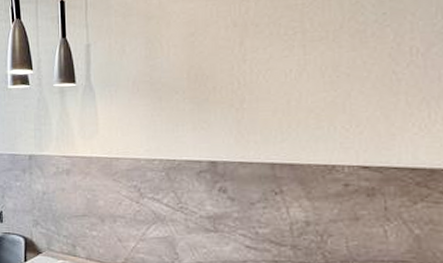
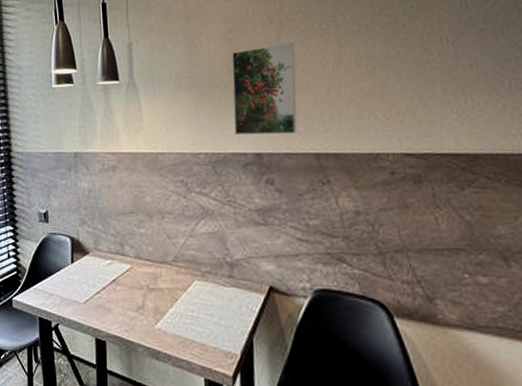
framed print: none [190,48,258,144] -> present [231,43,297,136]

